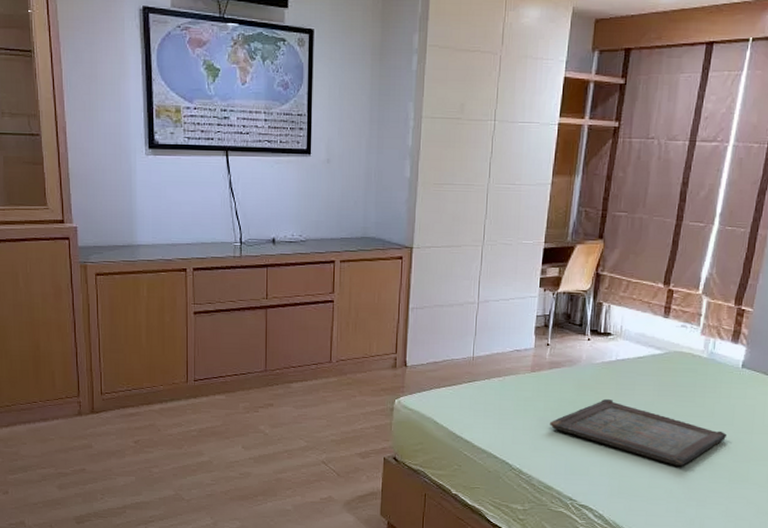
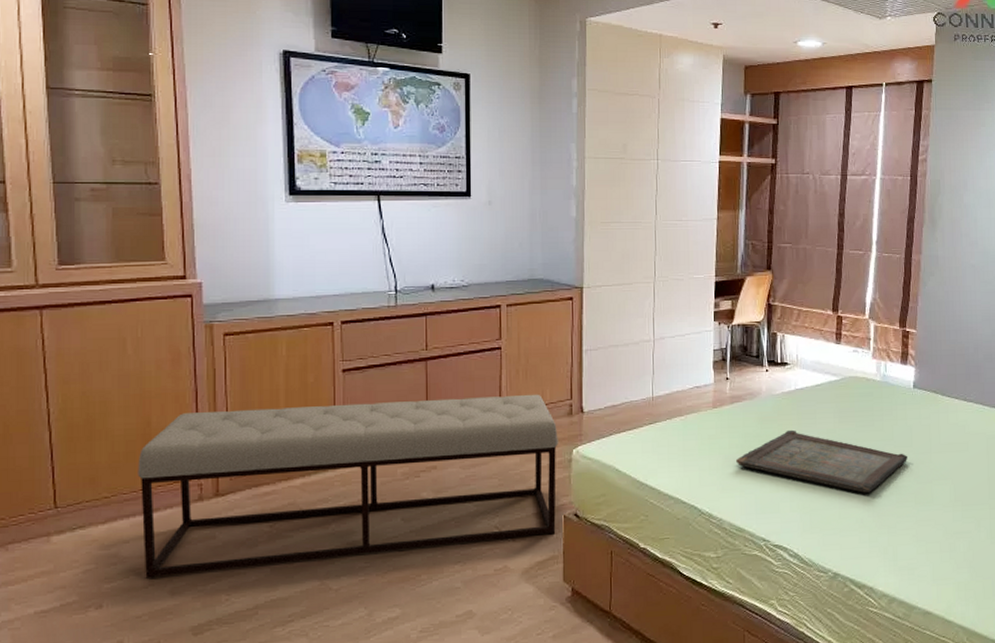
bench: none [30,341,382,475] -> present [138,394,558,579]

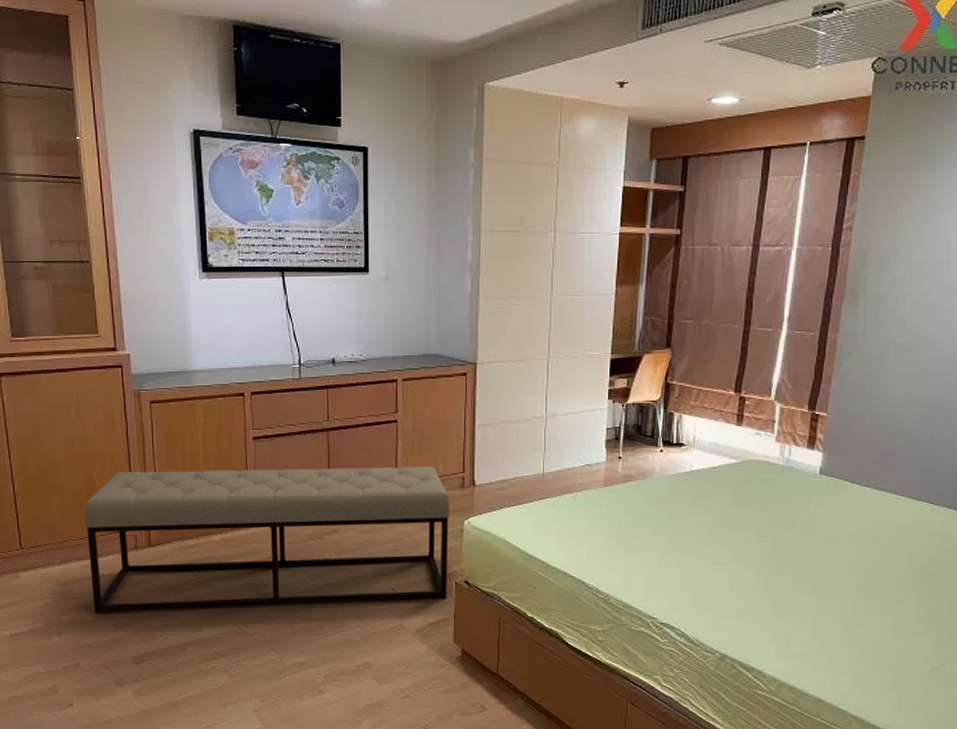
serving tray: present [736,429,908,493] -> none [626,511,809,578]

